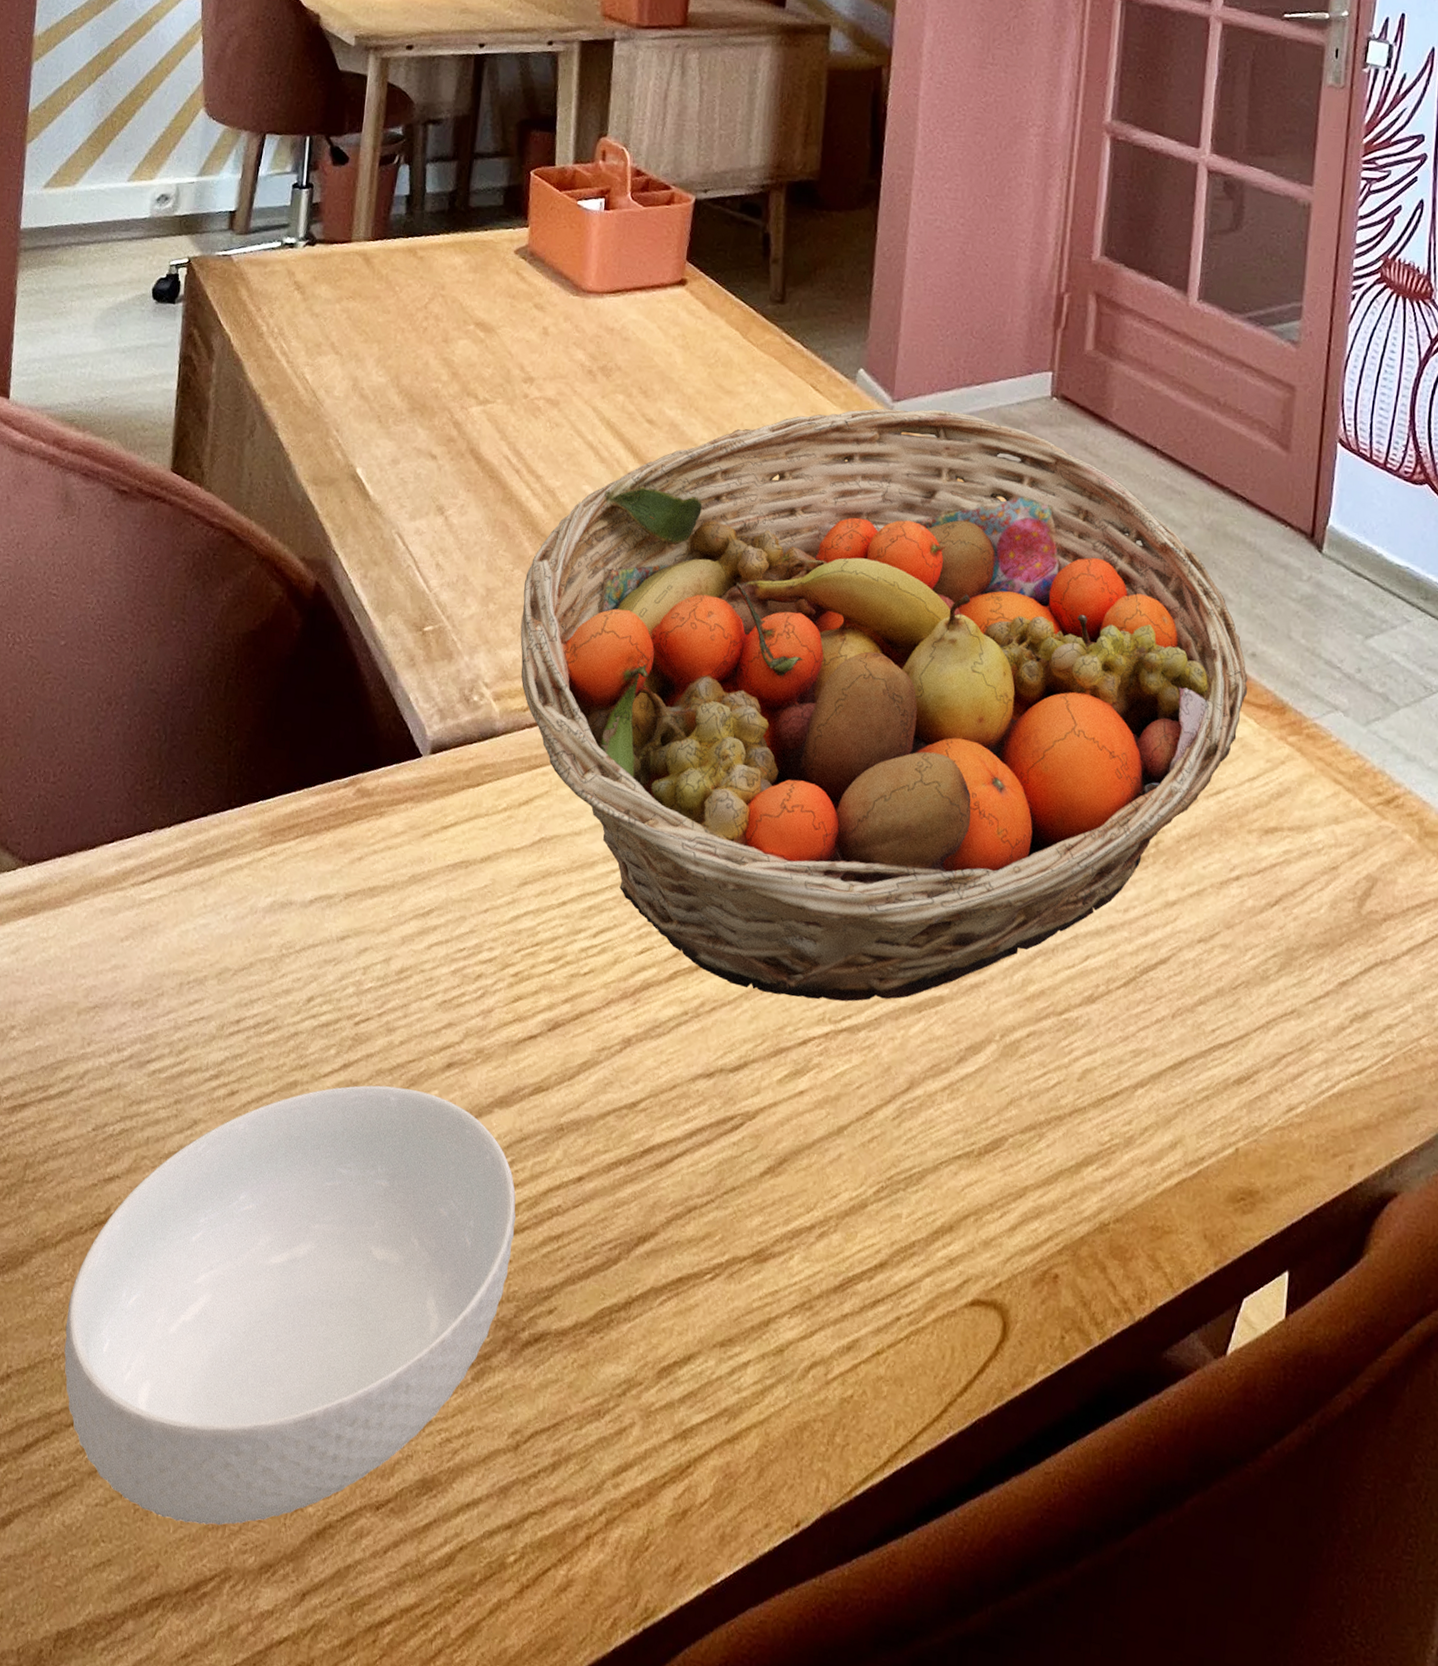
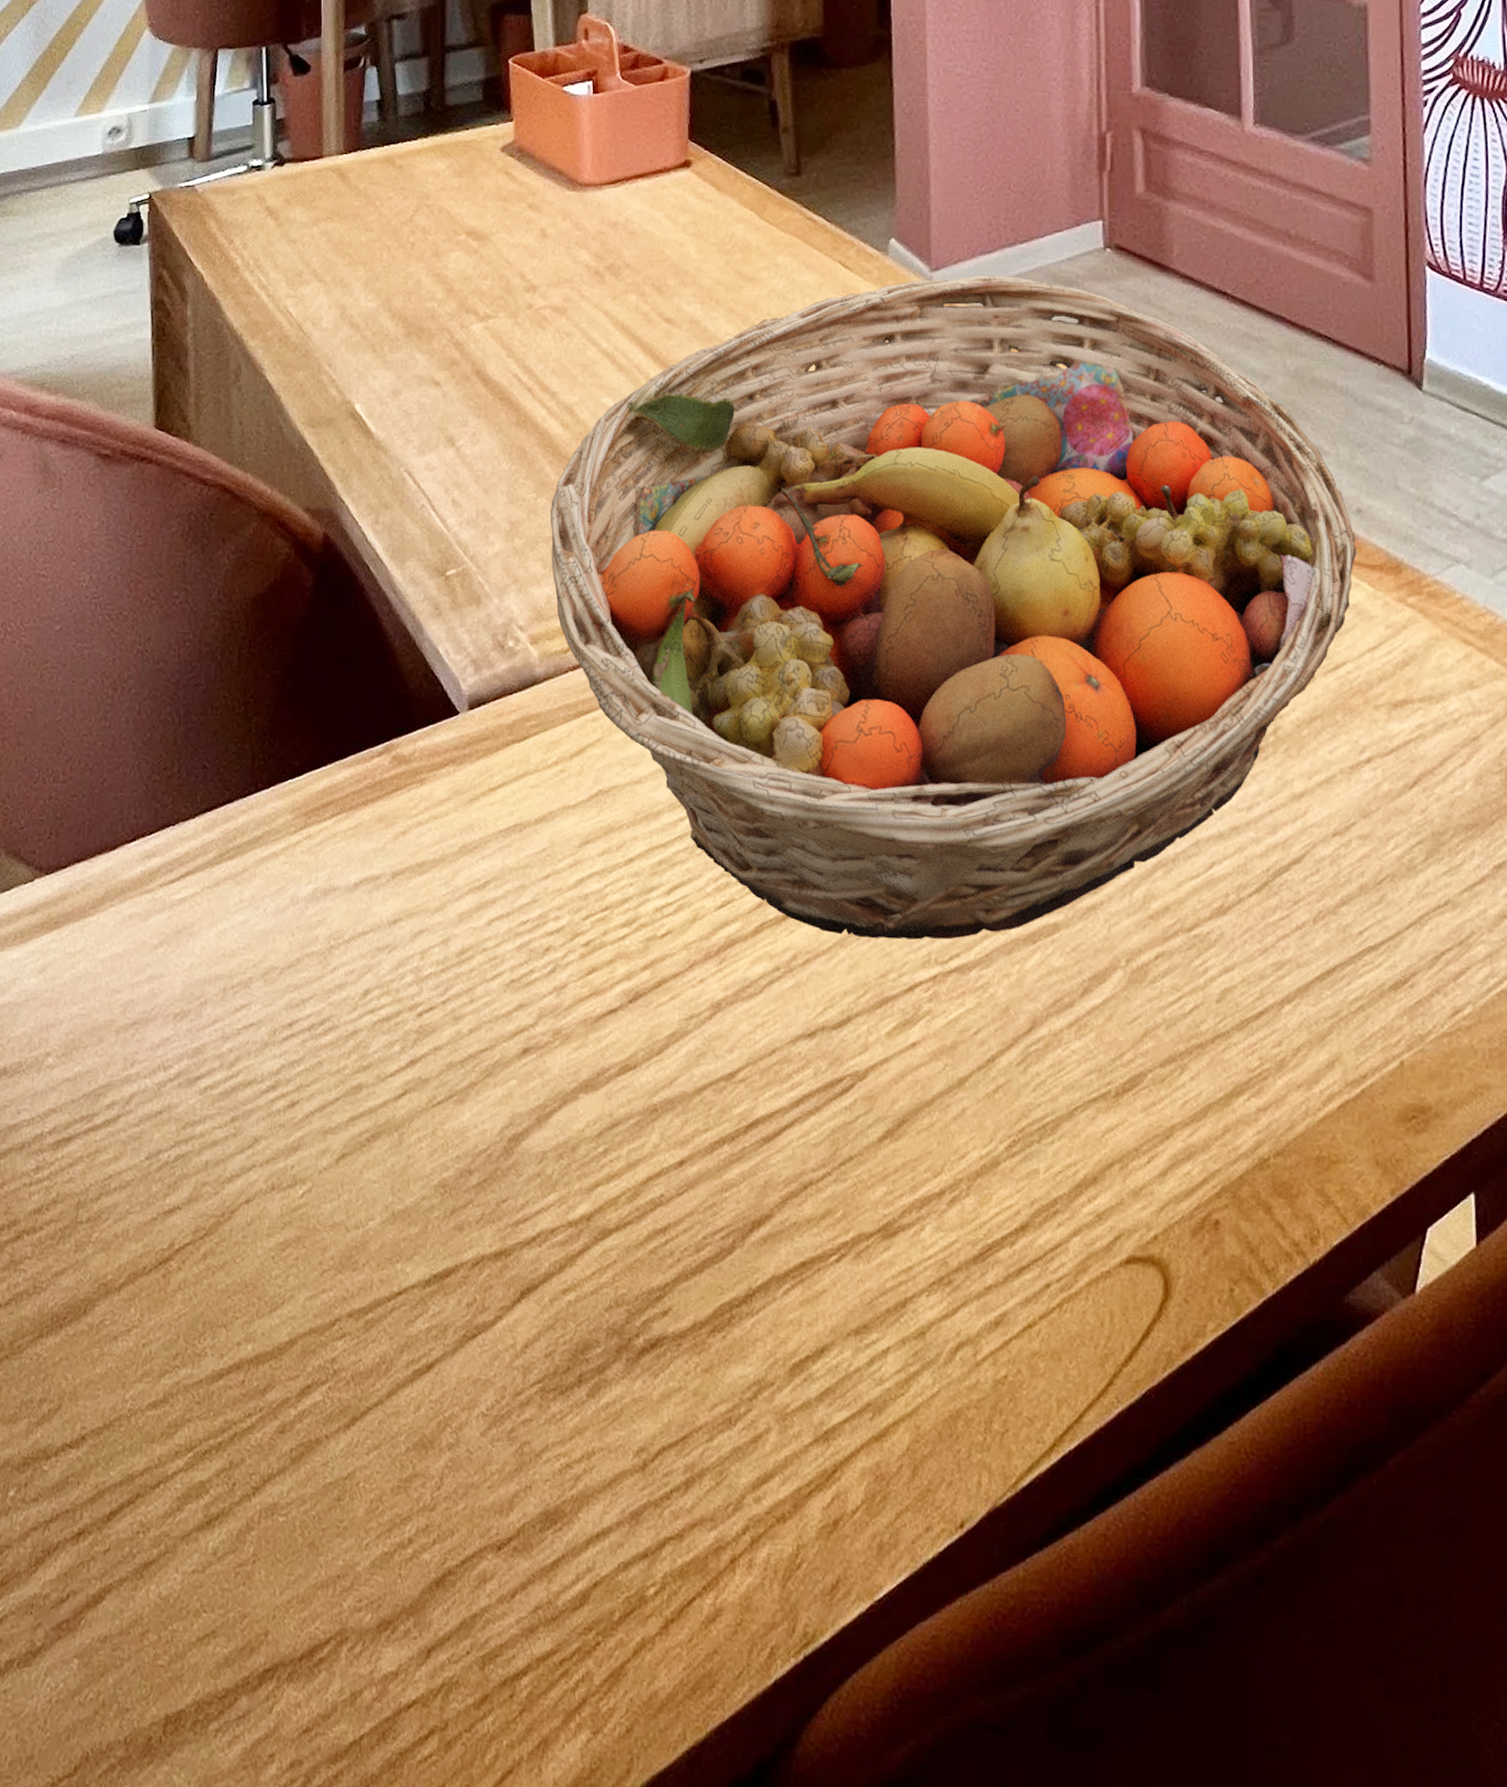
cereal bowl: present [64,1085,516,1526] -> none [139,1080,617,1583]

